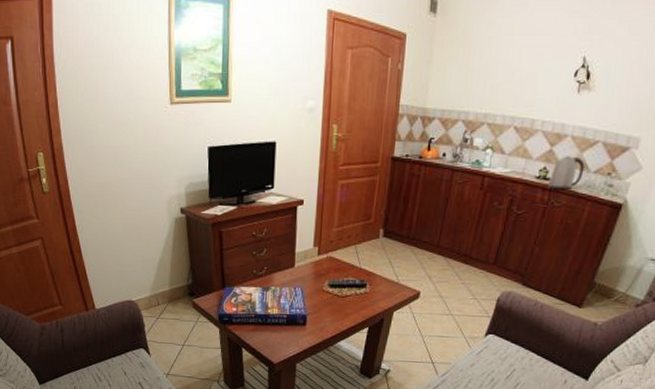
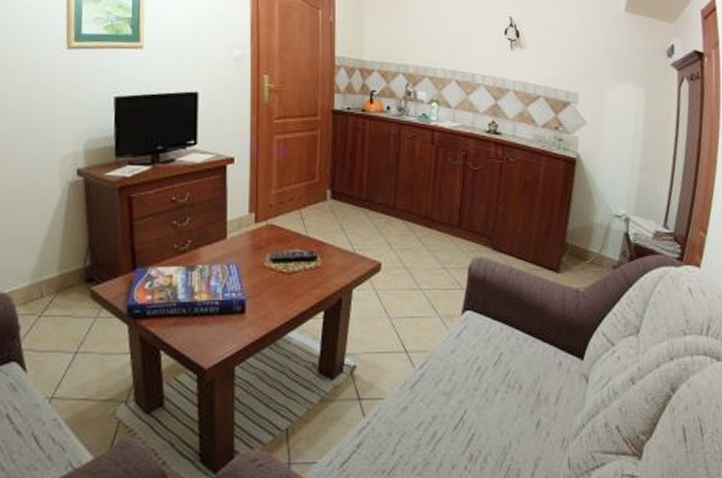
kettle: present [547,156,585,190] -> none [499,110,532,145]

